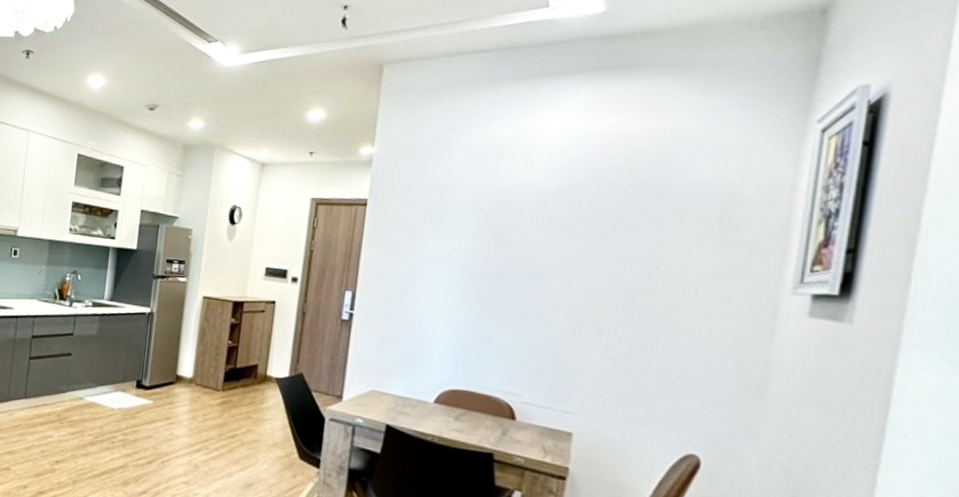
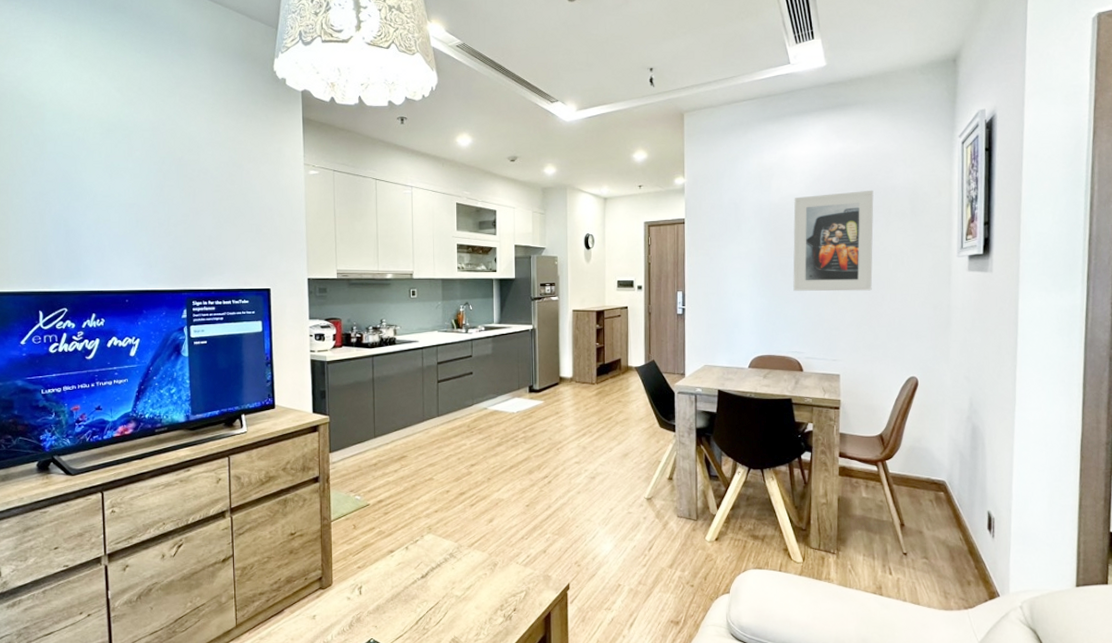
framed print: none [514,185,660,325] -> present [793,190,874,292]

